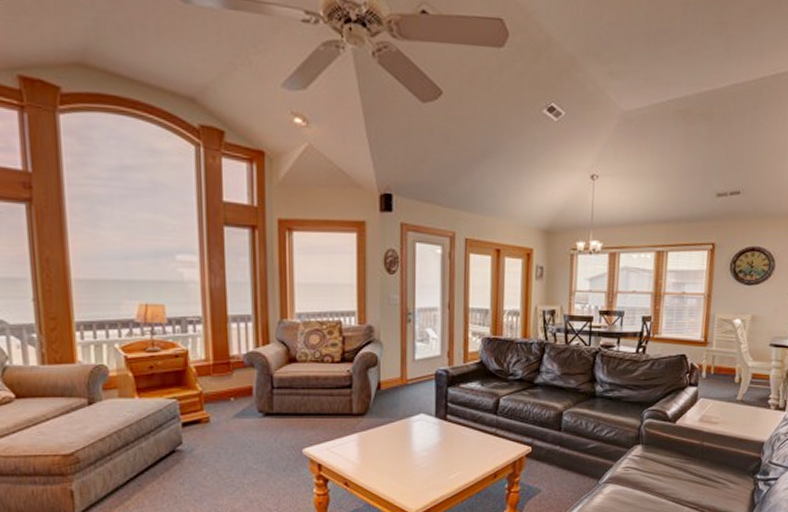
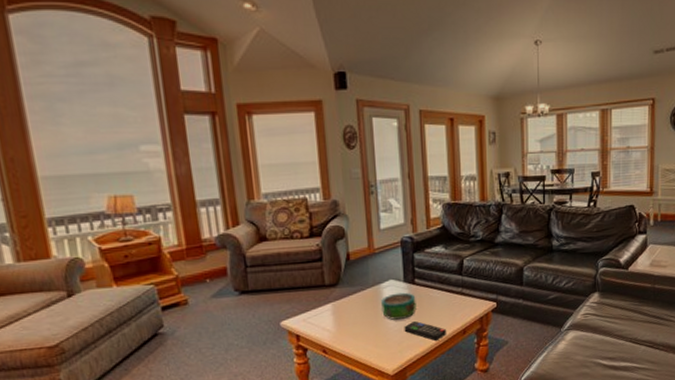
decorative bowl: none [410,428,447,456] -> present [381,292,417,320]
remote control: none [431,459,476,482] -> present [404,320,446,340]

